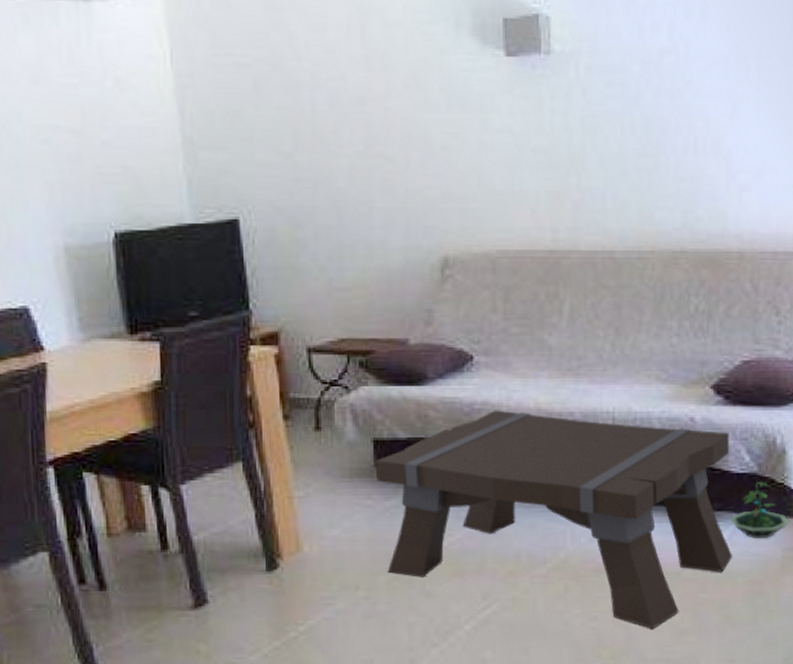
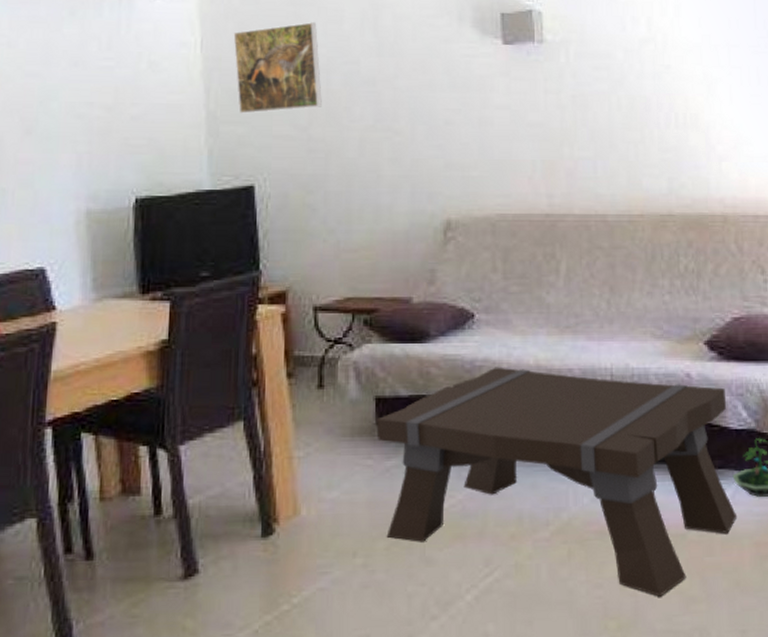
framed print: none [205,29,307,138] -> present [233,21,322,114]

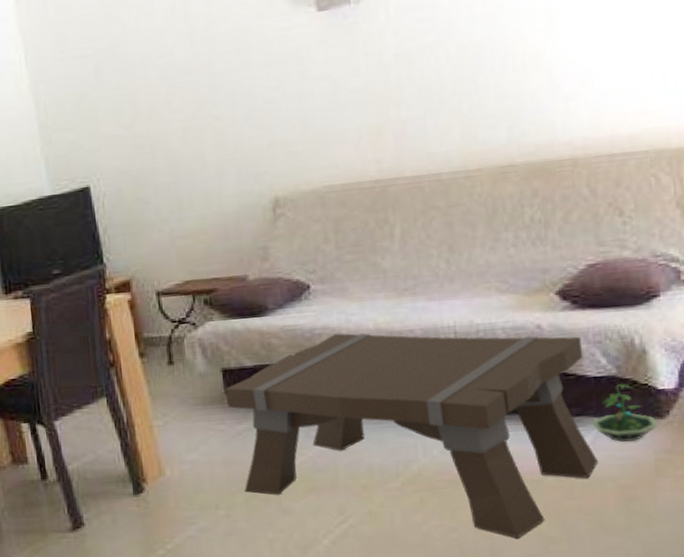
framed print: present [233,21,322,114] -> none [53,19,143,120]

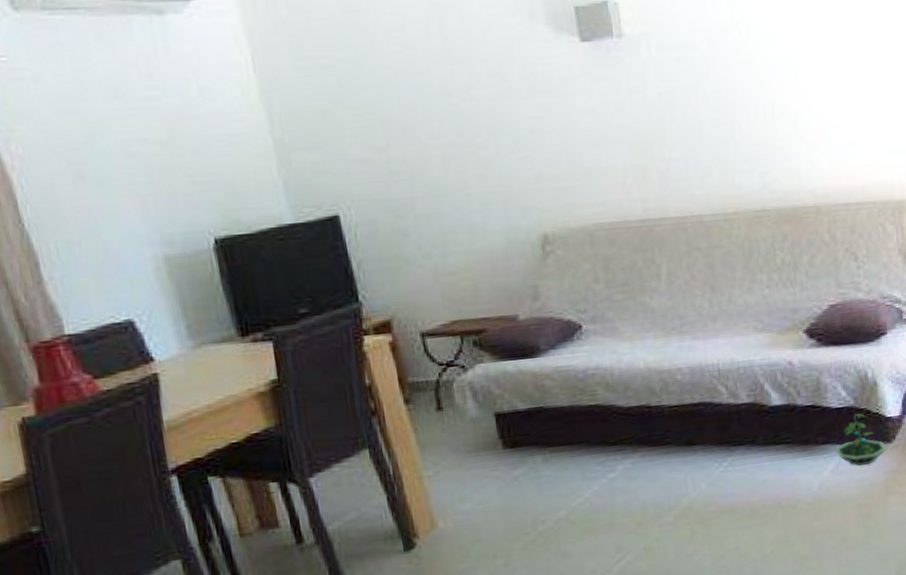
coffee table: present [225,333,599,538] -> none [499,371,841,560]

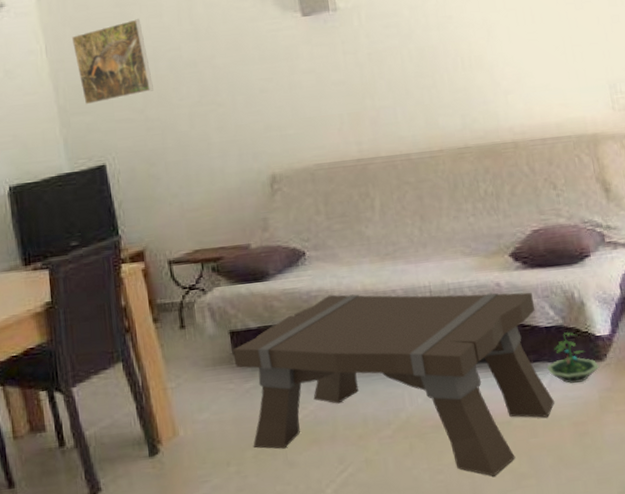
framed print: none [286,29,397,139] -> present [71,18,154,105]
coffee table: none [499,371,841,560] -> present [233,292,555,476]

